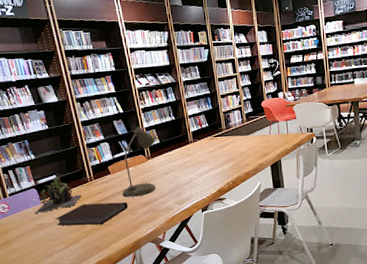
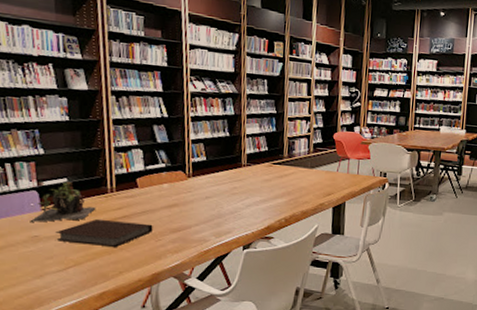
desk lamp: present [122,127,156,197] -> none [148,137,202,220]

